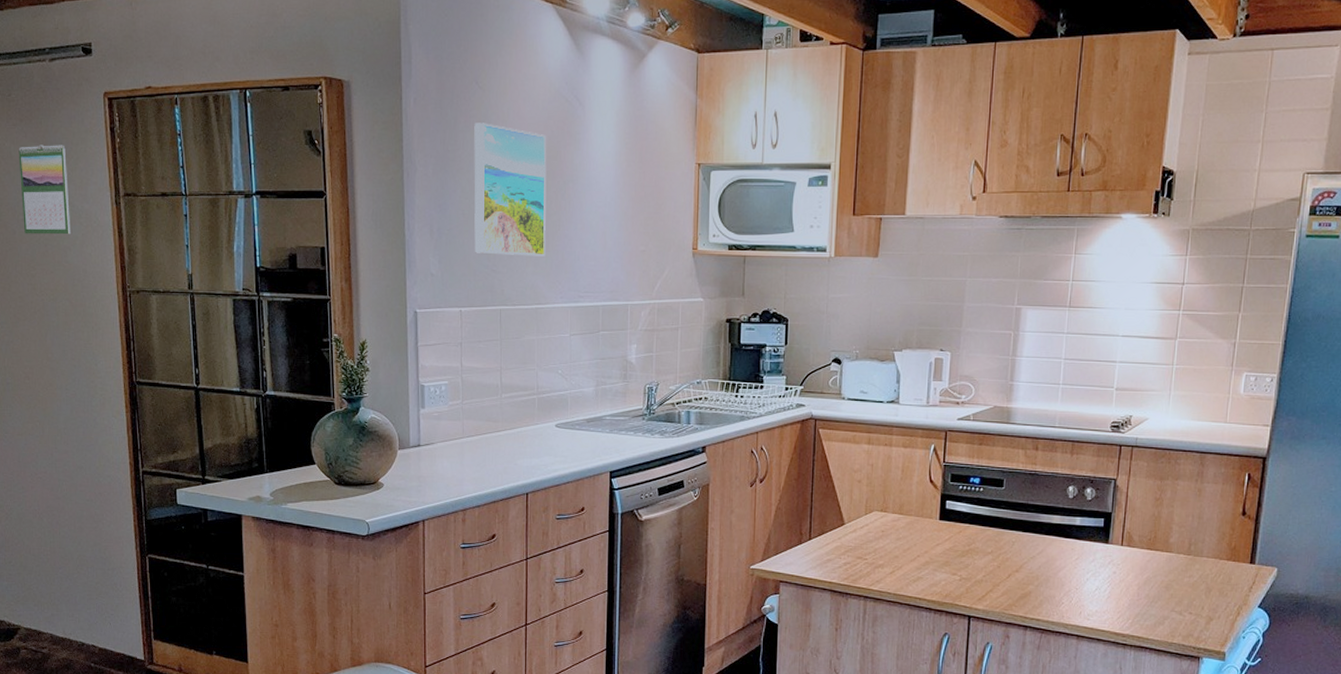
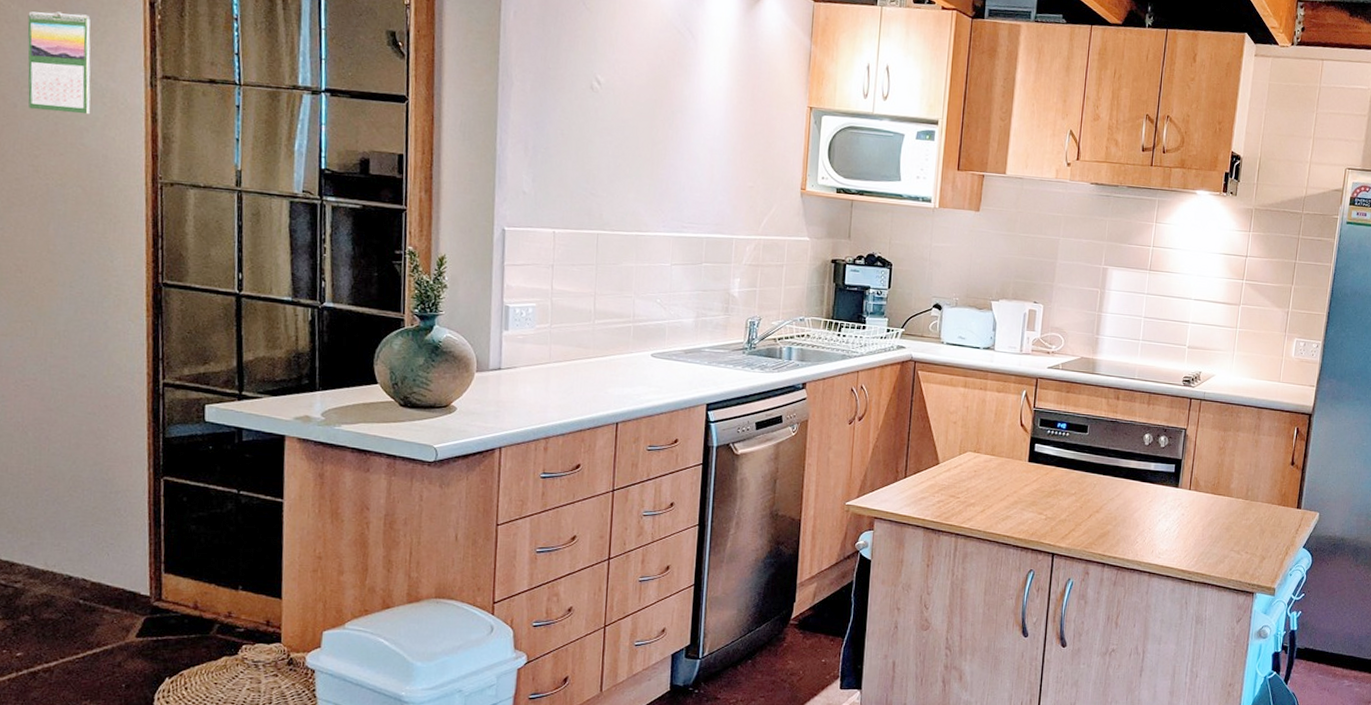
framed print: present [474,123,547,257] -> none [572,43,656,184]

